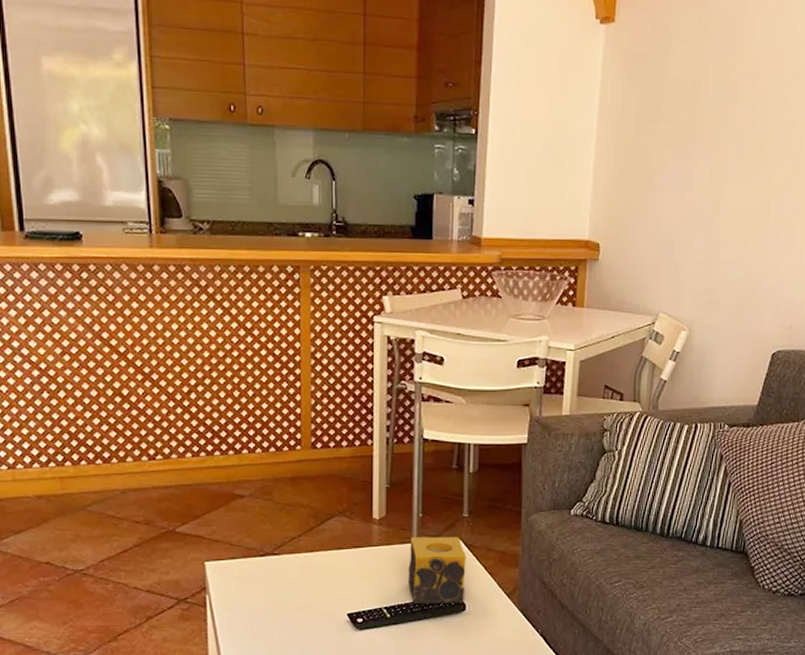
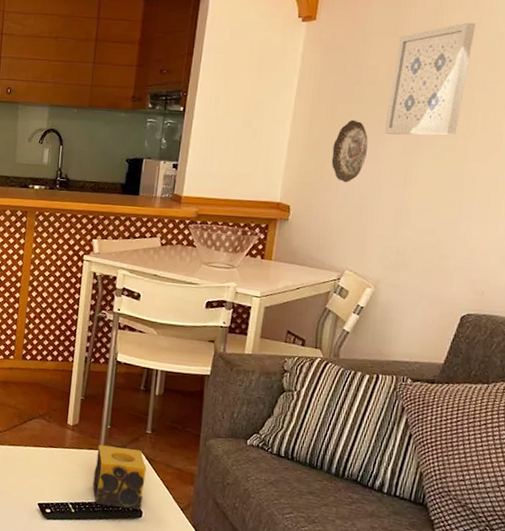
decorative plate: none [639,141,675,215] -> present [331,119,368,183]
wall art: none [690,28,776,158] -> present [383,22,476,135]

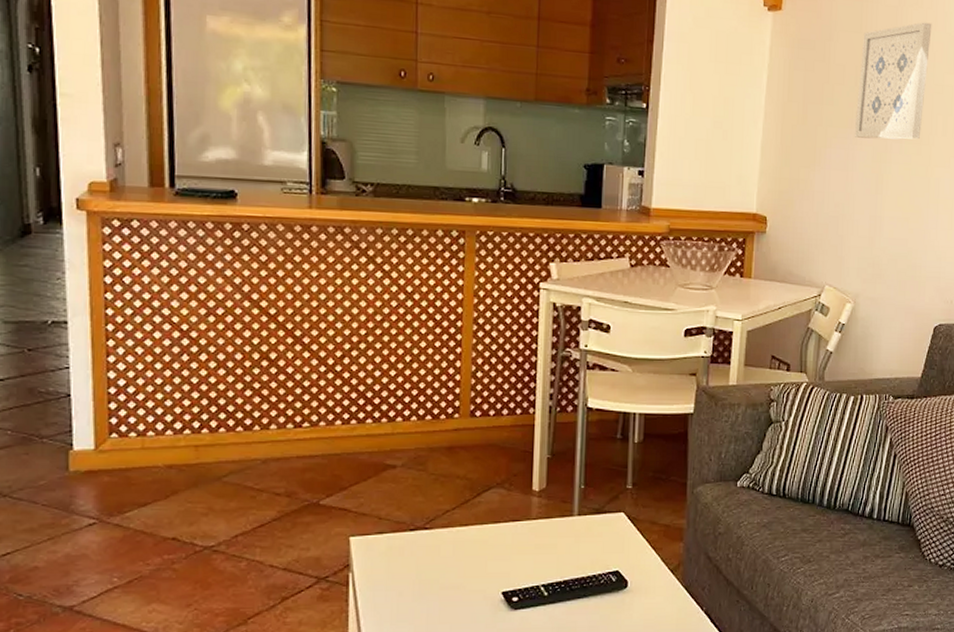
candle: present [93,445,147,510] -> none [568,510,629,581]
decorative plate: present [331,119,368,183] -> none [805,121,840,191]

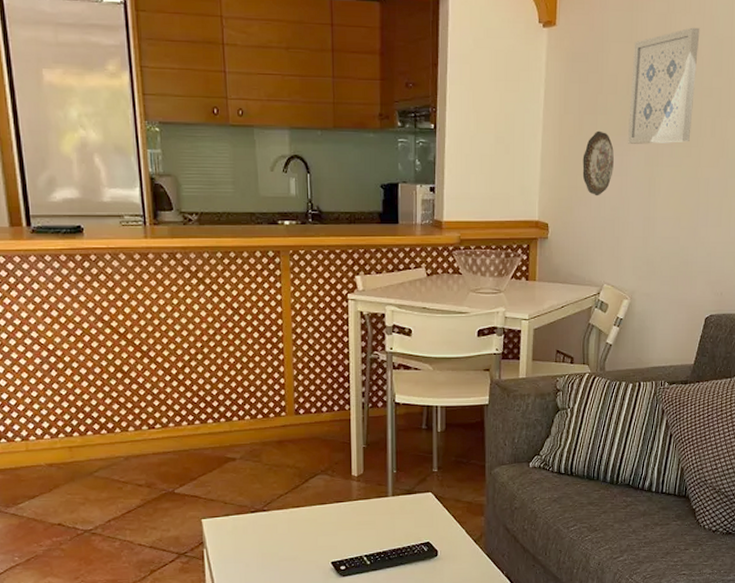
decorative plate: none [805,121,840,191] -> present [582,130,614,196]

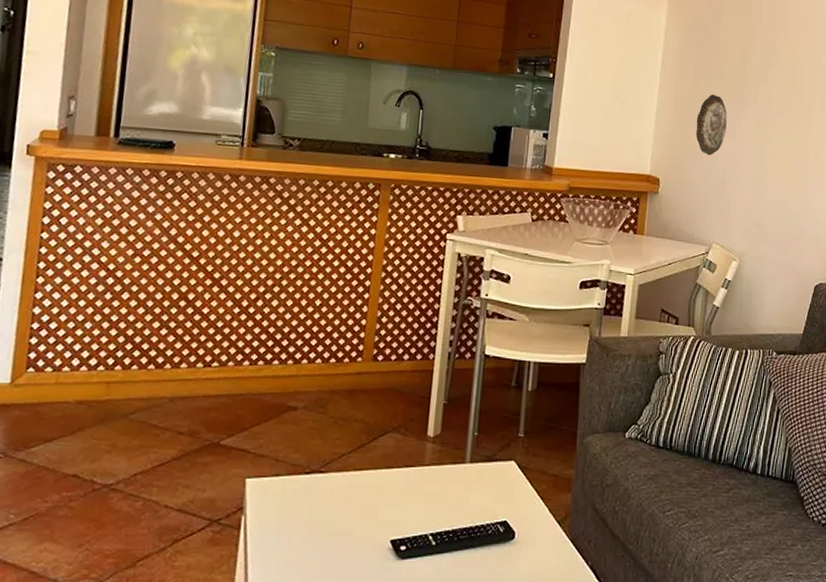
wall art: present [627,27,700,144] -> none [740,9,810,112]

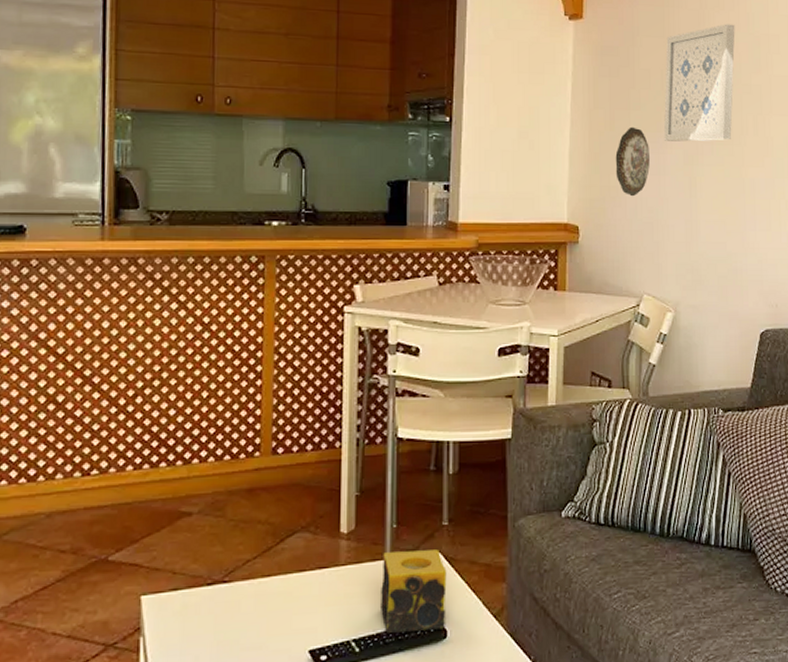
candle: none [457,457,519,531] -> present [381,549,447,633]
wall art: none [740,9,810,112] -> present [663,24,735,142]

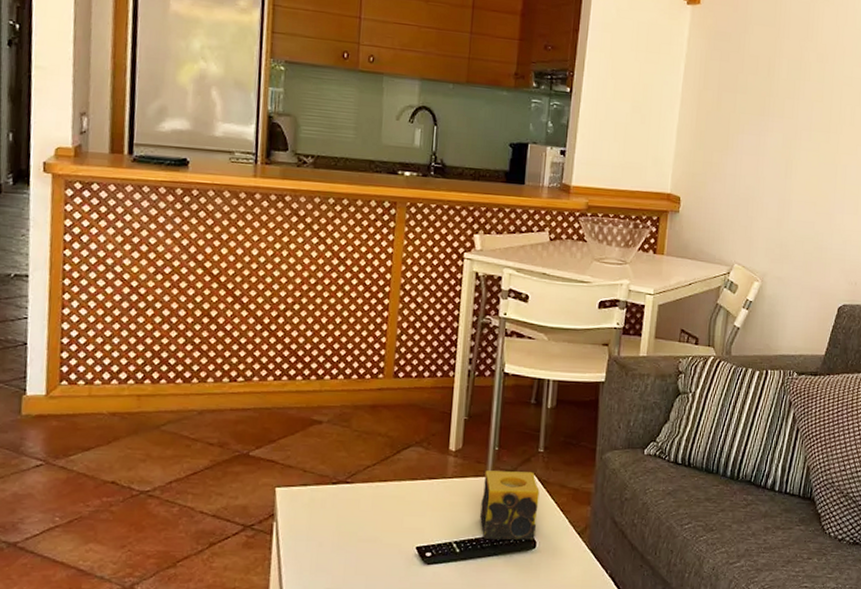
decorative plate: present [615,126,650,197] -> none [718,109,752,174]
wall art: present [663,24,735,142] -> none [765,18,843,128]

